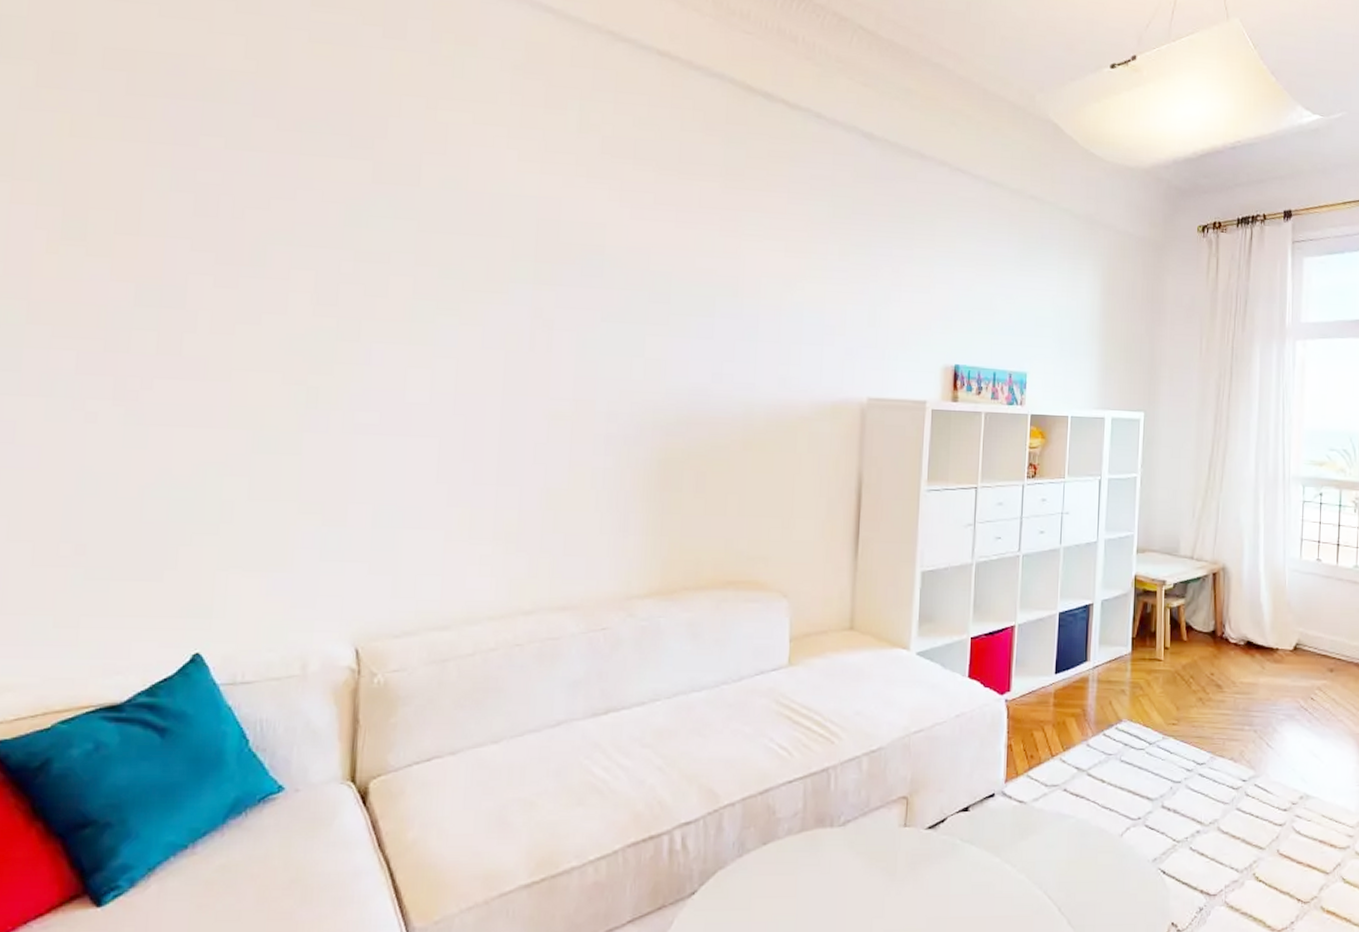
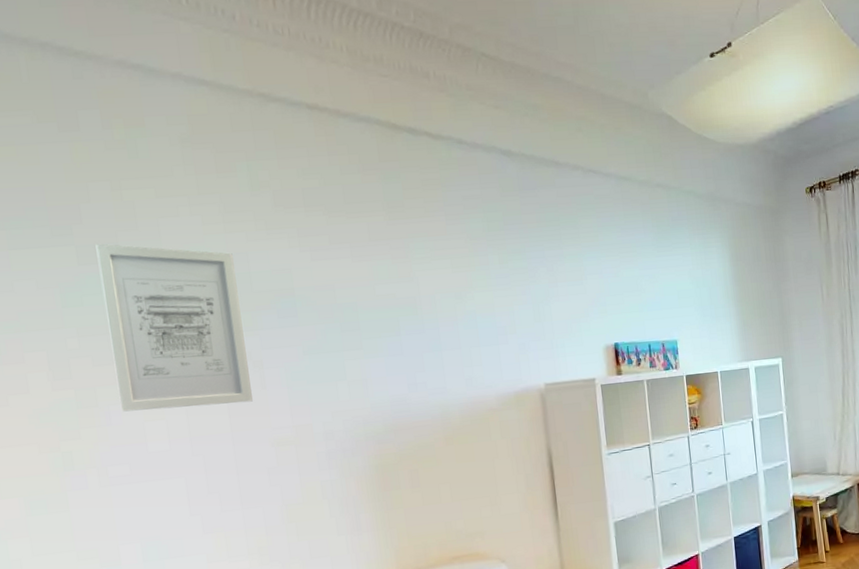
wall art: none [384,163,544,364] -> present [95,244,253,412]

